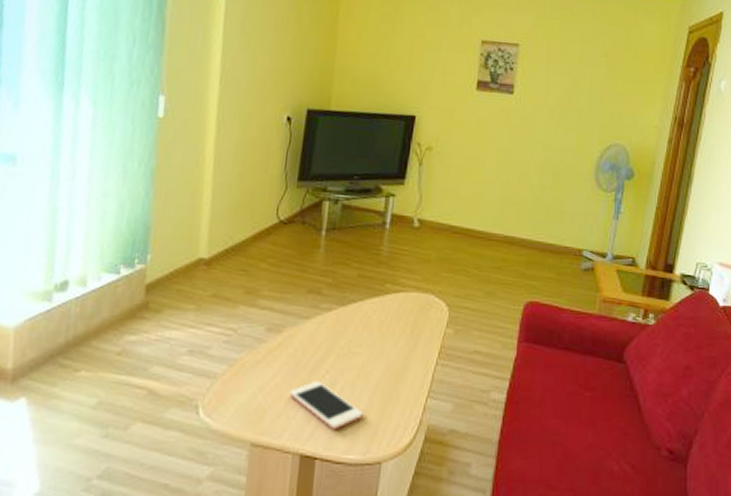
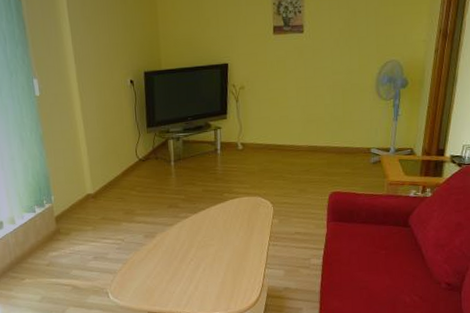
cell phone: present [289,380,364,430] -> none [167,266,222,297]

